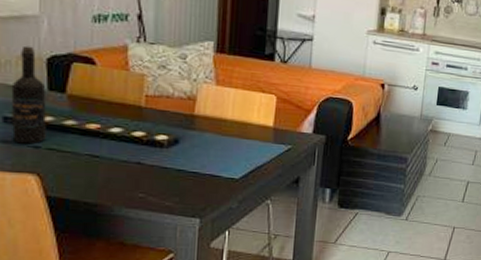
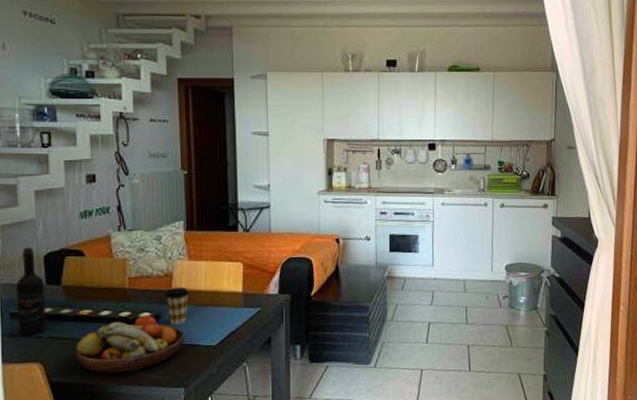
fruit bowl: none [77,138,205,196] -> present [74,315,185,374]
coffee cup: none [186,112,214,152] -> present [165,287,190,325]

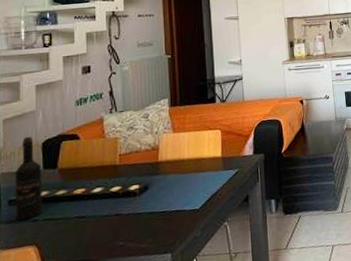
fruit bowl: present [74,315,185,374] -> none [68,187,171,250]
coffee cup: present [165,287,190,325] -> none [152,158,174,194]

